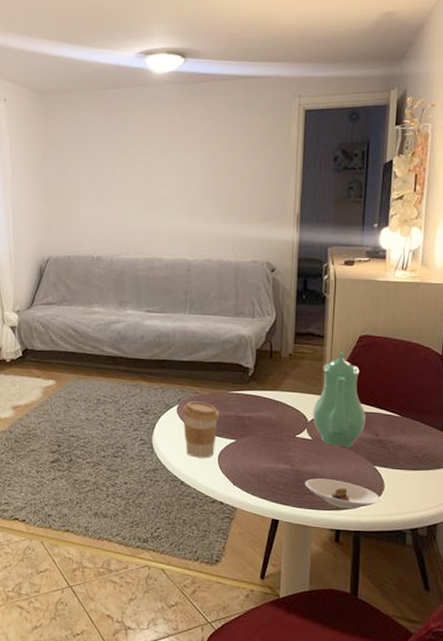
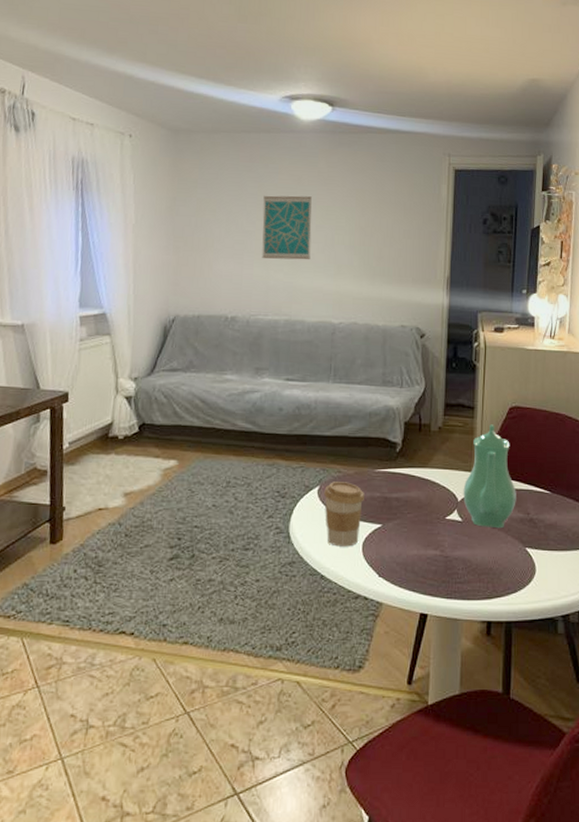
wall art: none [122,144,167,204] -> present [262,195,312,260]
saucer: present [305,478,380,509] -> none [455,565,532,598]

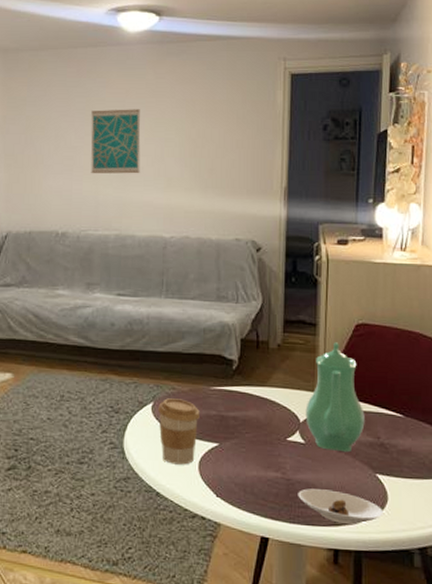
saucer: none [455,565,532,598] -> present [298,488,384,525]

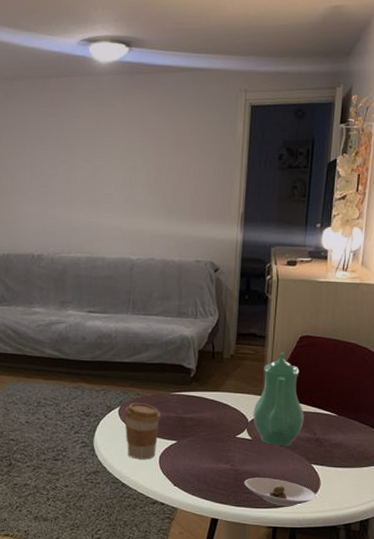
wall art: present [91,109,141,174] -> none [64,138,111,200]

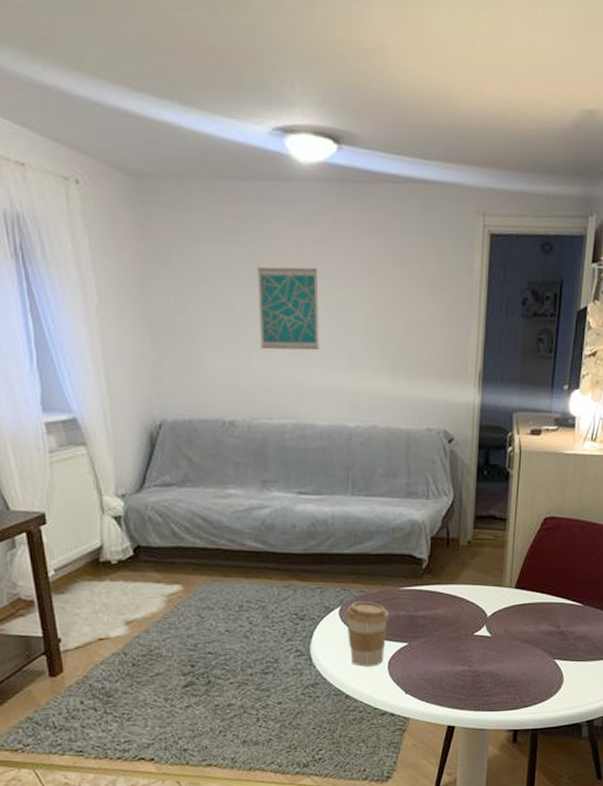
wall art: none [64,138,111,200] -> present [257,267,319,351]
saucer: present [244,477,316,507] -> none [483,677,559,707]
teapot: present [253,352,304,447] -> none [492,537,548,642]

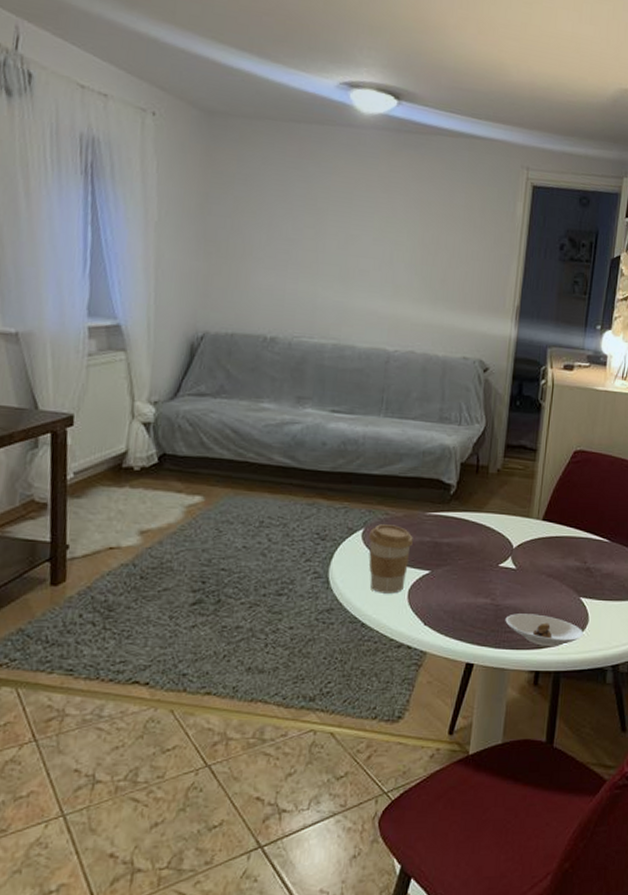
wall art: present [257,267,319,351] -> none [308,199,370,278]
saucer: none [483,677,559,707] -> present [505,613,584,647]

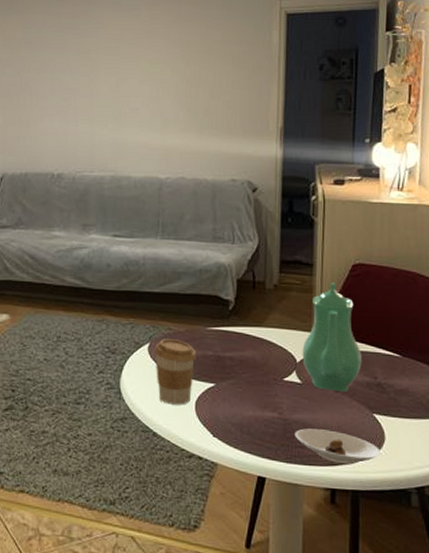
teapot: none [518,468,575,577] -> present [302,282,362,393]

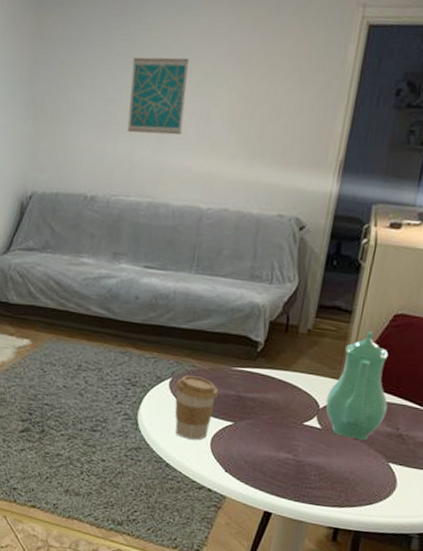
wall art: none [86,50,136,115] -> present [127,57,189,135]
saucer: present [295,428,381,465] -> none [306,471,390,508]

